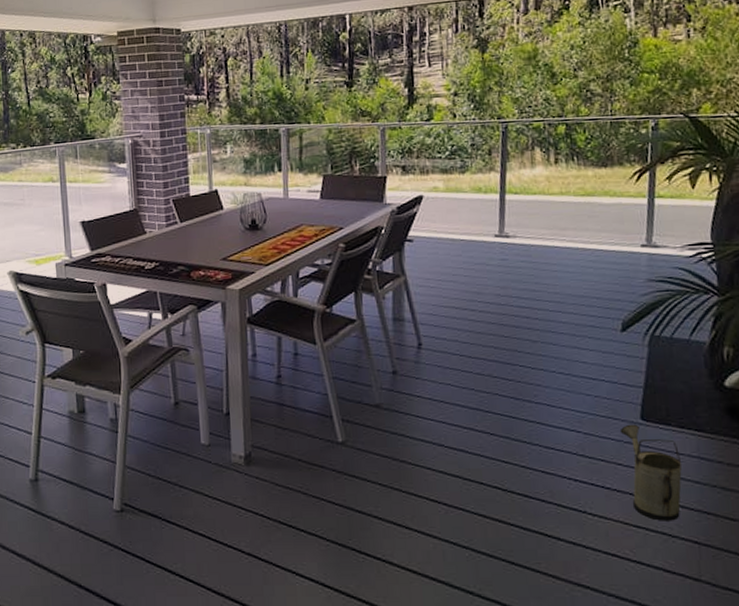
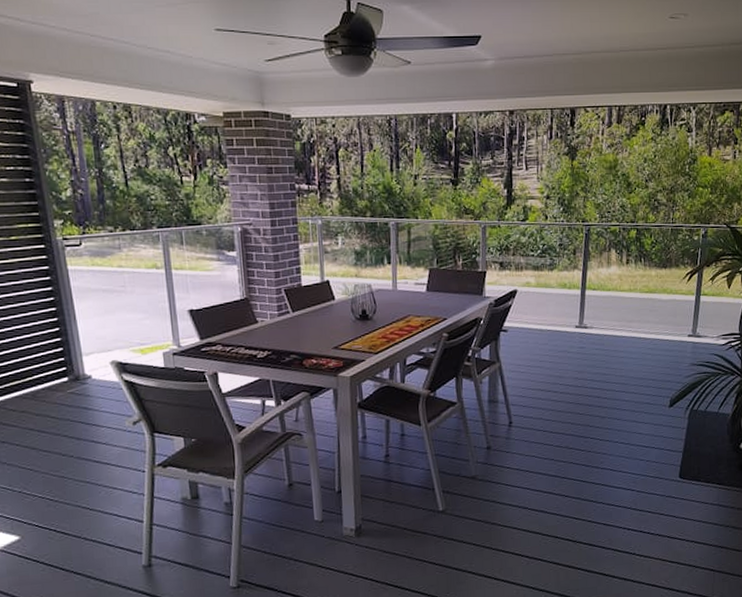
watering can: present [619,424,682,521] -> none [663,481,706,556]

